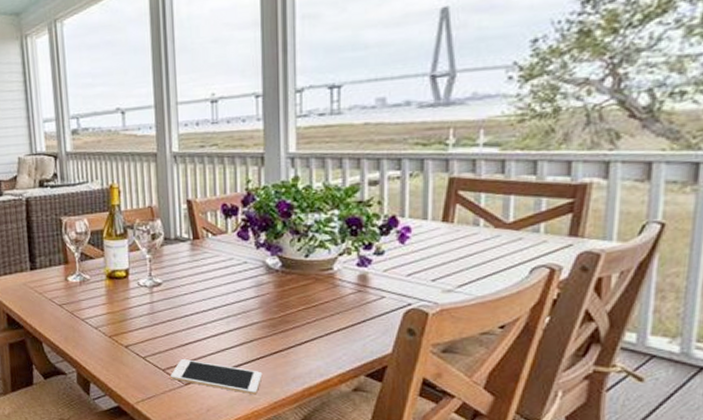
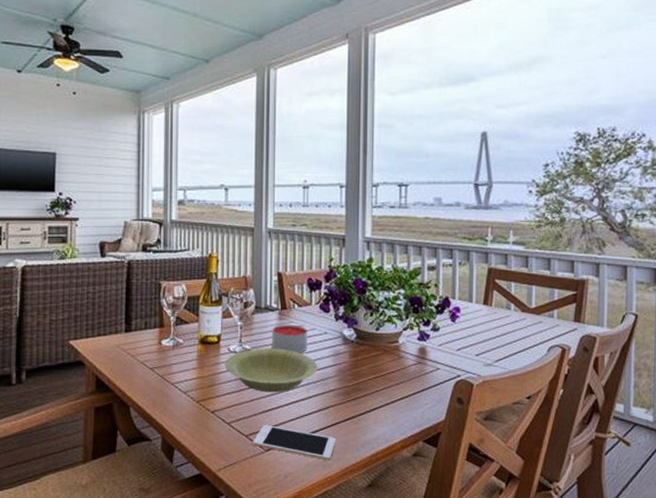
bowl: none [135,281,238,327] -> present [224,348,318,393]
candle: none [184,255,225,285] -> present [272,324,307,353]

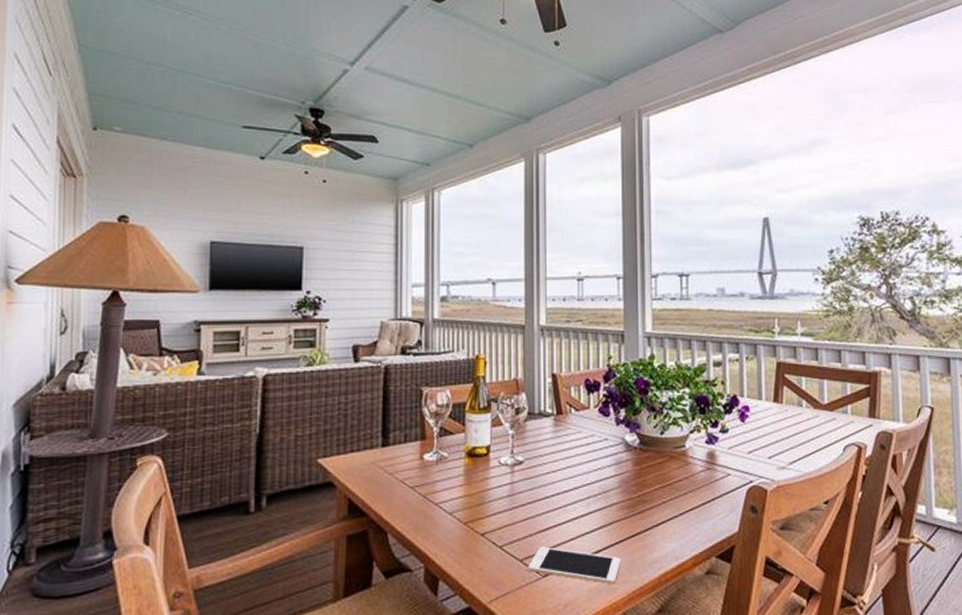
bowl: present [224,348,318,393] -> none [495,458,599,510]
candle: present [272,324,307,353] -> none [547,431,586,463]

